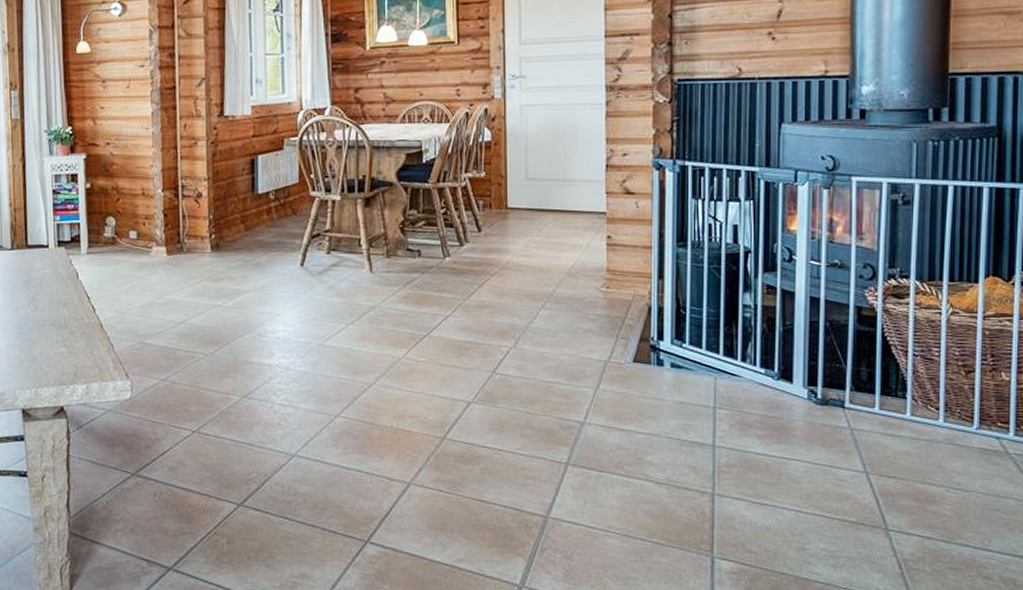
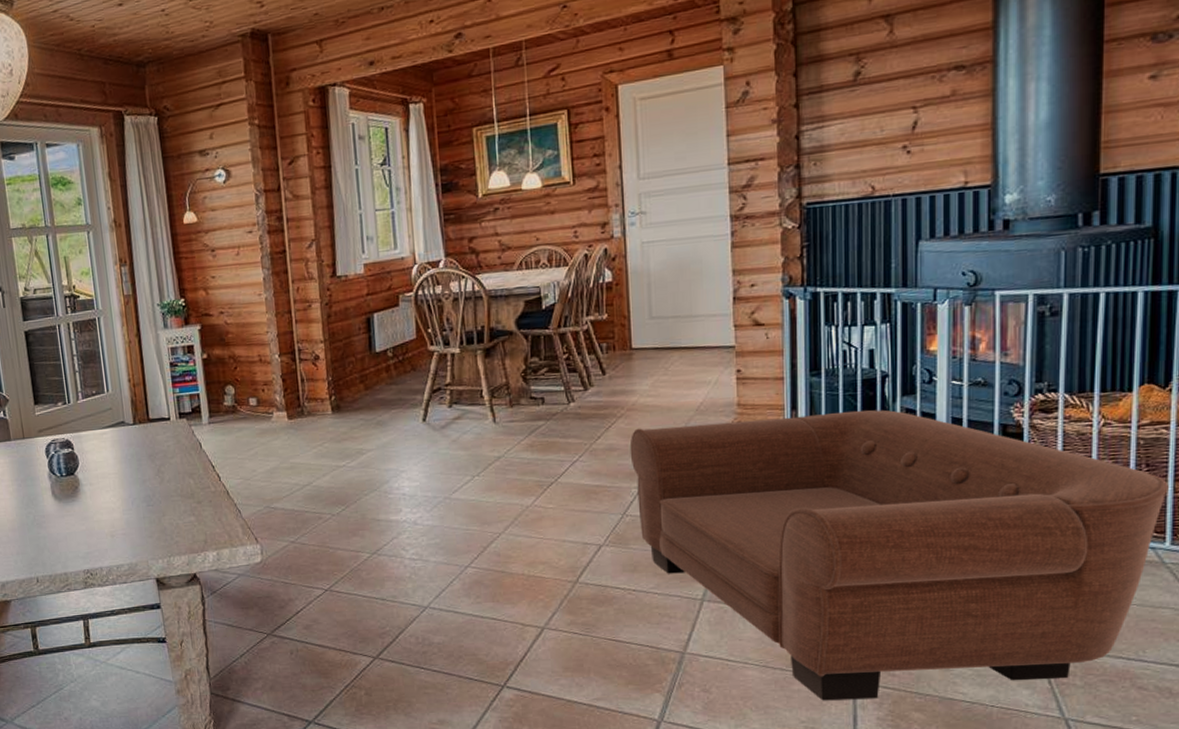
dog bed: none [502,283,1012,575] -> present [629,409,1169,701]

